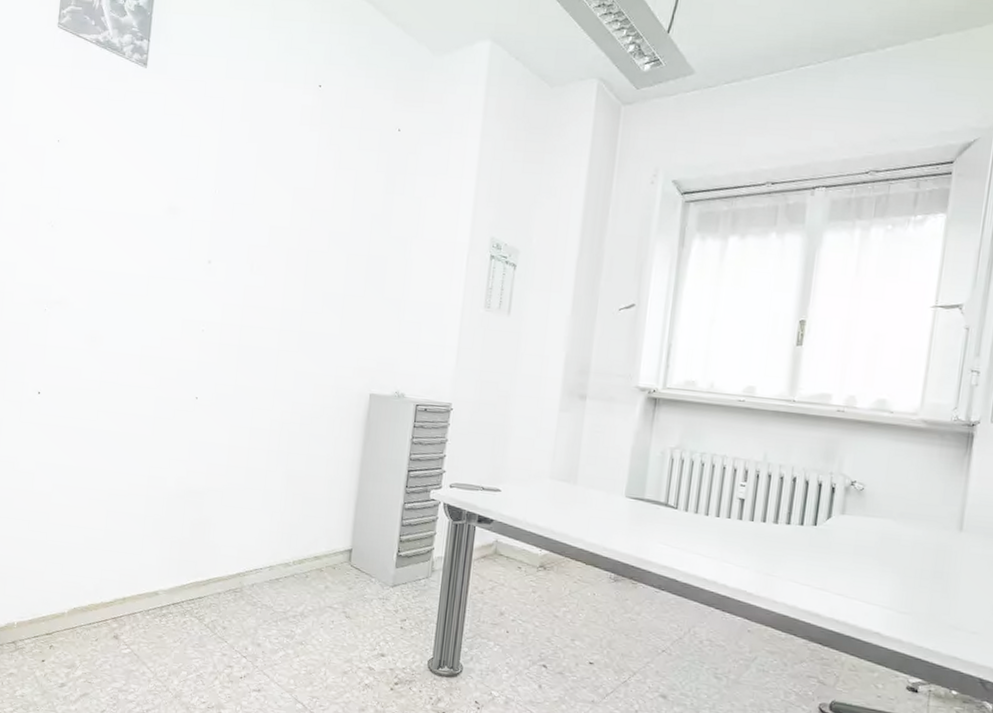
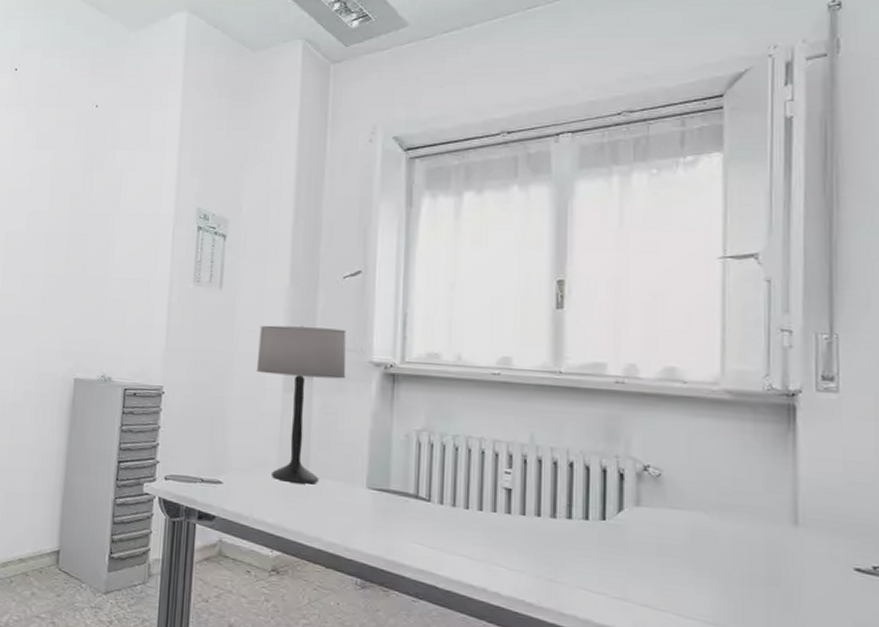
table lamp: none [536,350,618,493] -> present [256,325,346,484]

